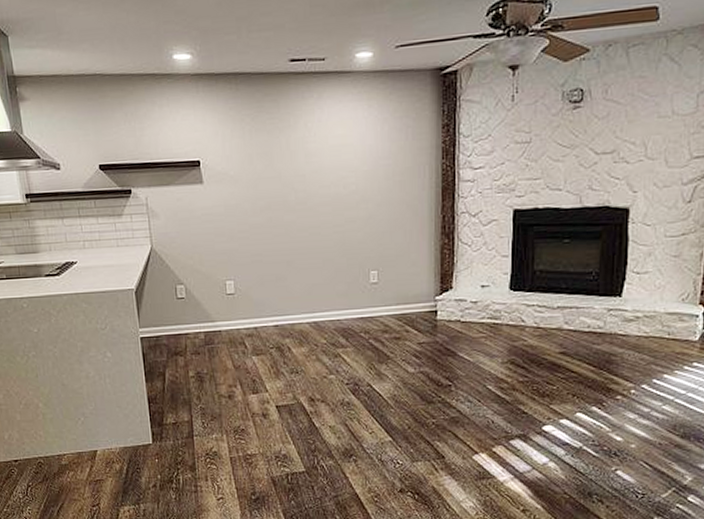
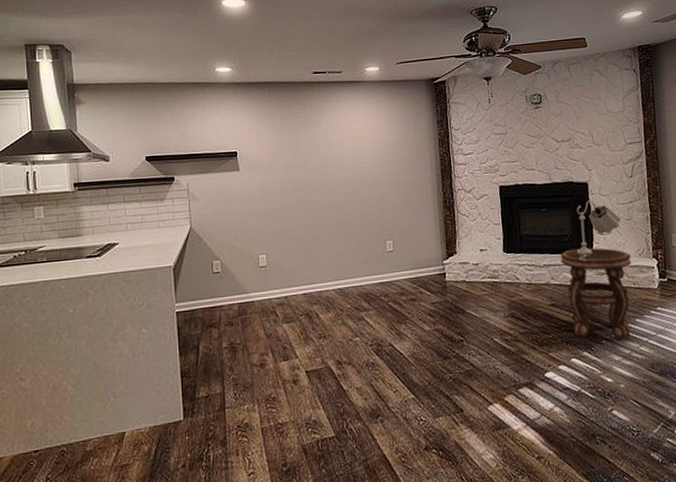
side table: none [580,289,670,396] -> present [560,247,632,340]
table lamp: none [601,230,666,304] -> present [576,200,621,261]

